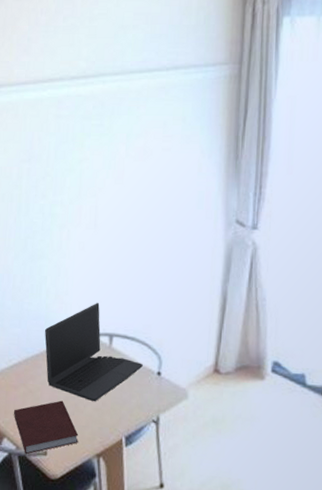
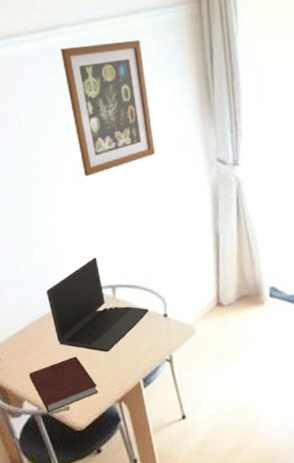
wall art: none [98,94,176,221] -> present [61,40,156,176]

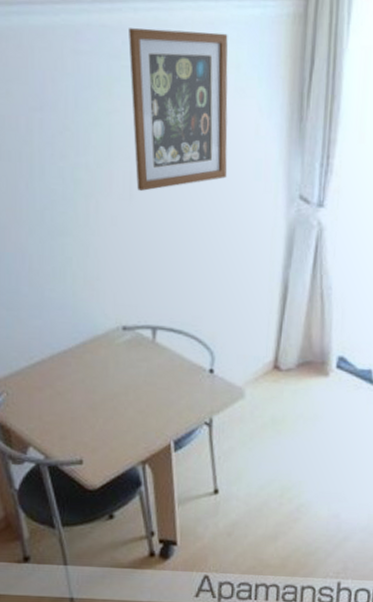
notebook: present [28,356,98,413] -> none [39,403,120,464]
laptop: present [46,257,149,352] -> none [72,290,192,404]

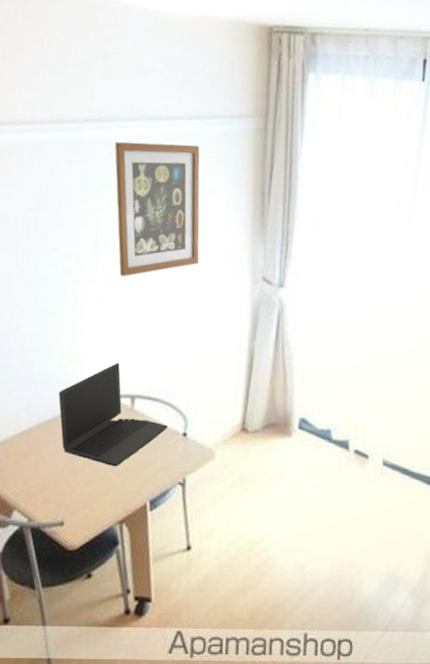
laptop: none [72,290,192,404] -> present [58,363,167,467]

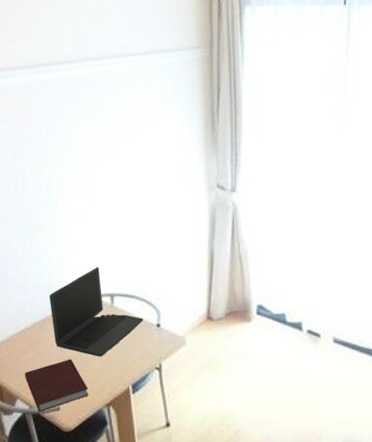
notebook: none [24,467,99,527] -> present [24,359,89,412]
wall art: present [115,142,200,276] -> none [85,76,162,192]

